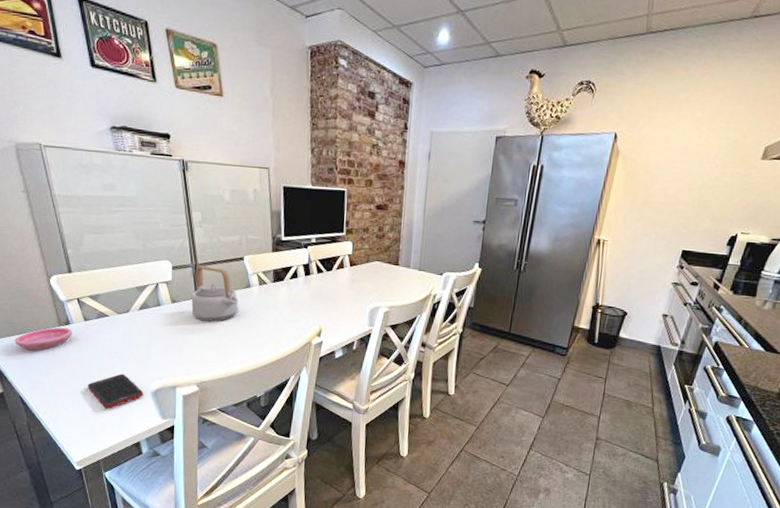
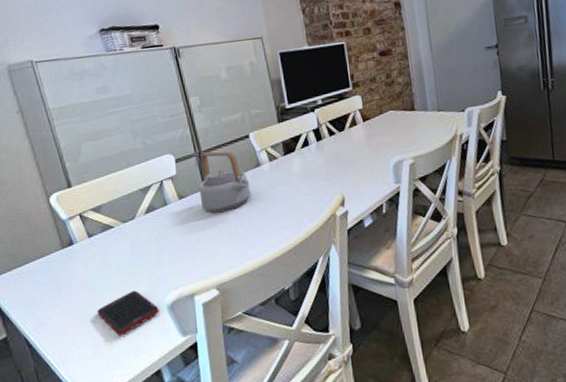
saucer: present [15,327,72,351] -> none [16,249,77,283]

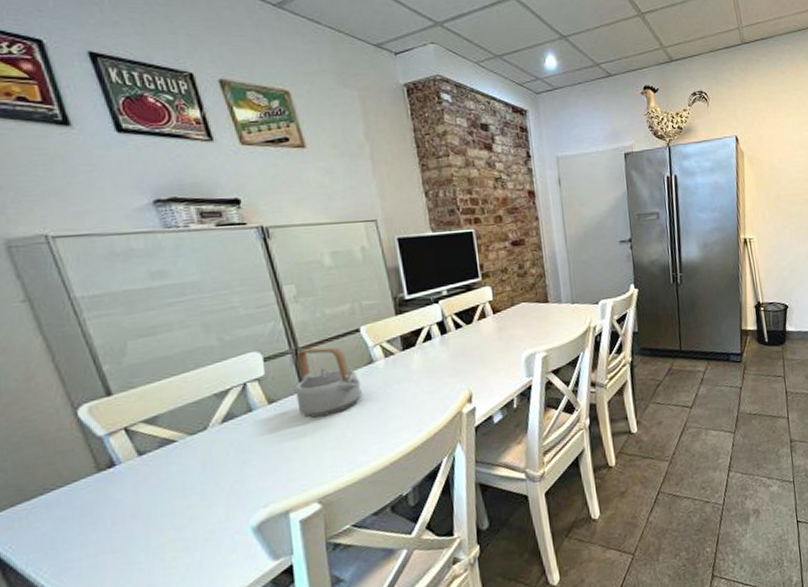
cell phone: present [97,290,159,335] -> none [152,513,242,569]

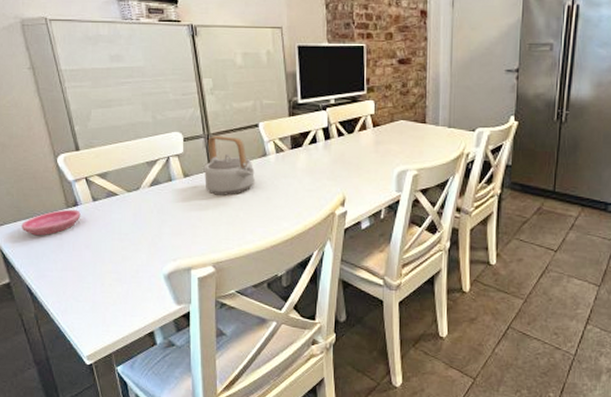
saucer: none [24,471,121,519] -> present [21,209,81,236]

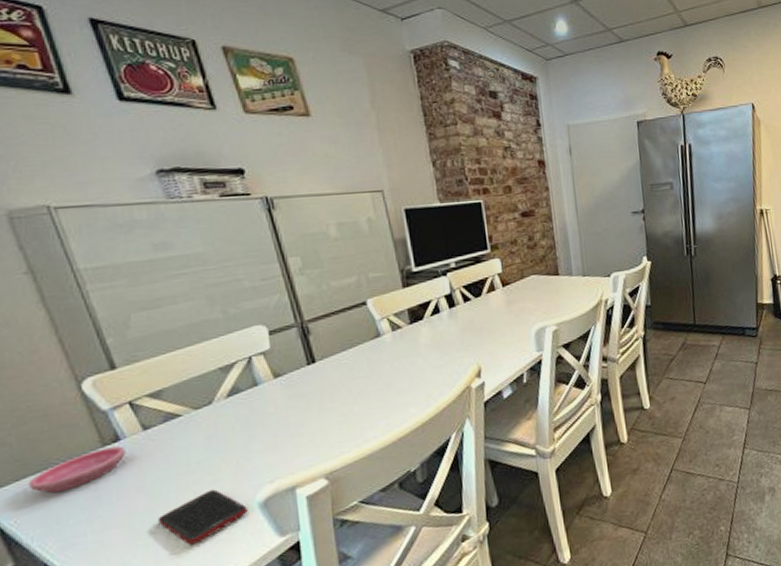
cell phone: none [97,257,156,296] -> present [157,489,248,545]
teapot: present [205,136,255,196] -> none [301,320,369,393]

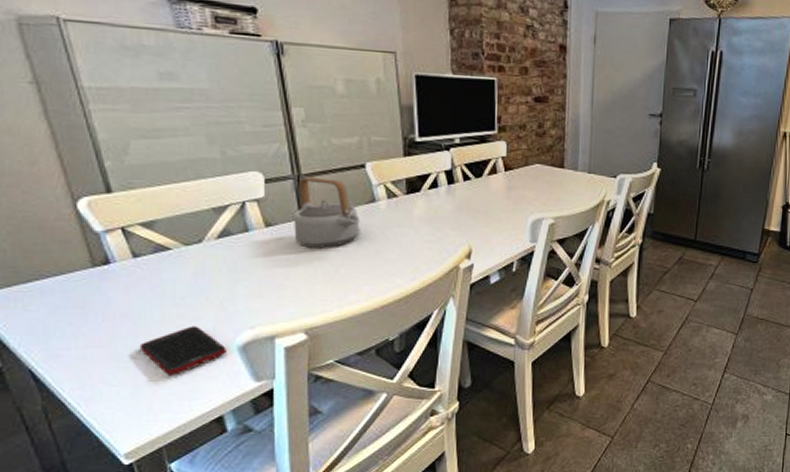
saucer: present [28,446,126,494] -> none [19,268,114,304]
teapot: none [301,320,369,393] -> present [294,177,360,248]

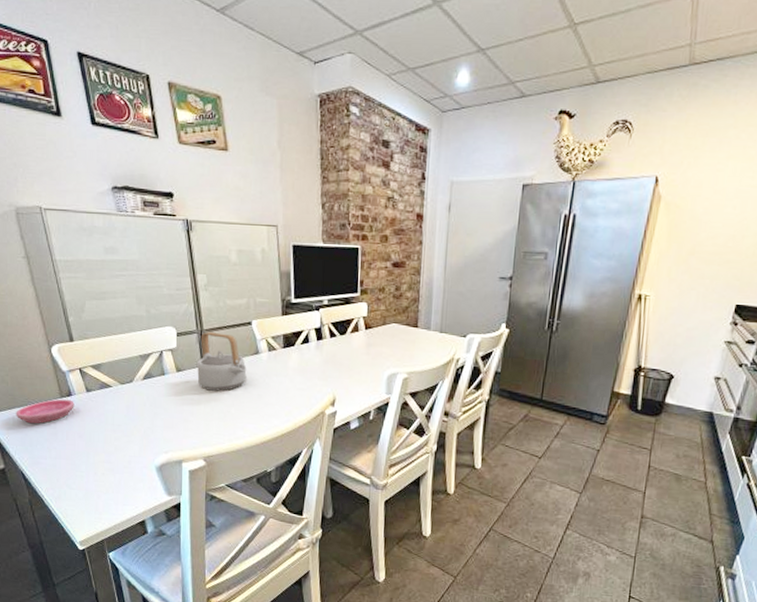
saucer: none [19,268,114,304] -> present [16,399,74,424]
cell phone: present [139,326,226,375] -> none [90,447,148,485]

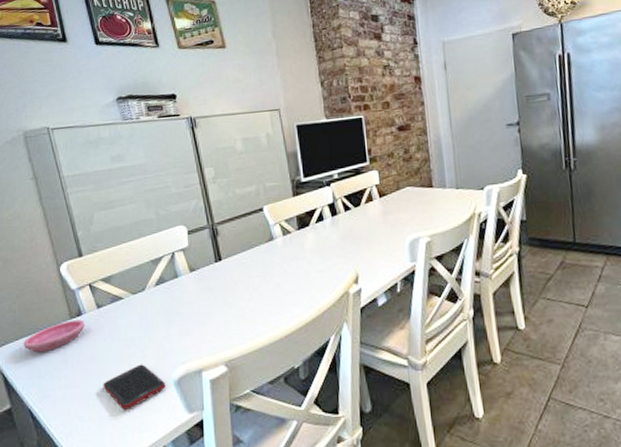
cell phone: none [90,447,148,485] -> present [103,364,166,410]
teapot: present [197,332,247,391] -> none [211,224,263,287]

